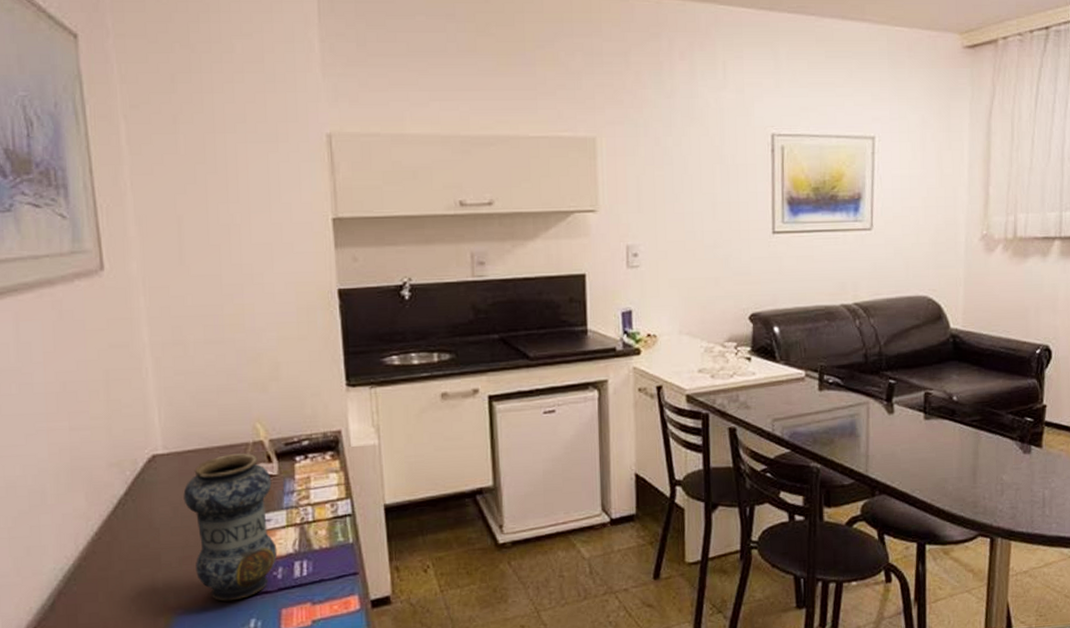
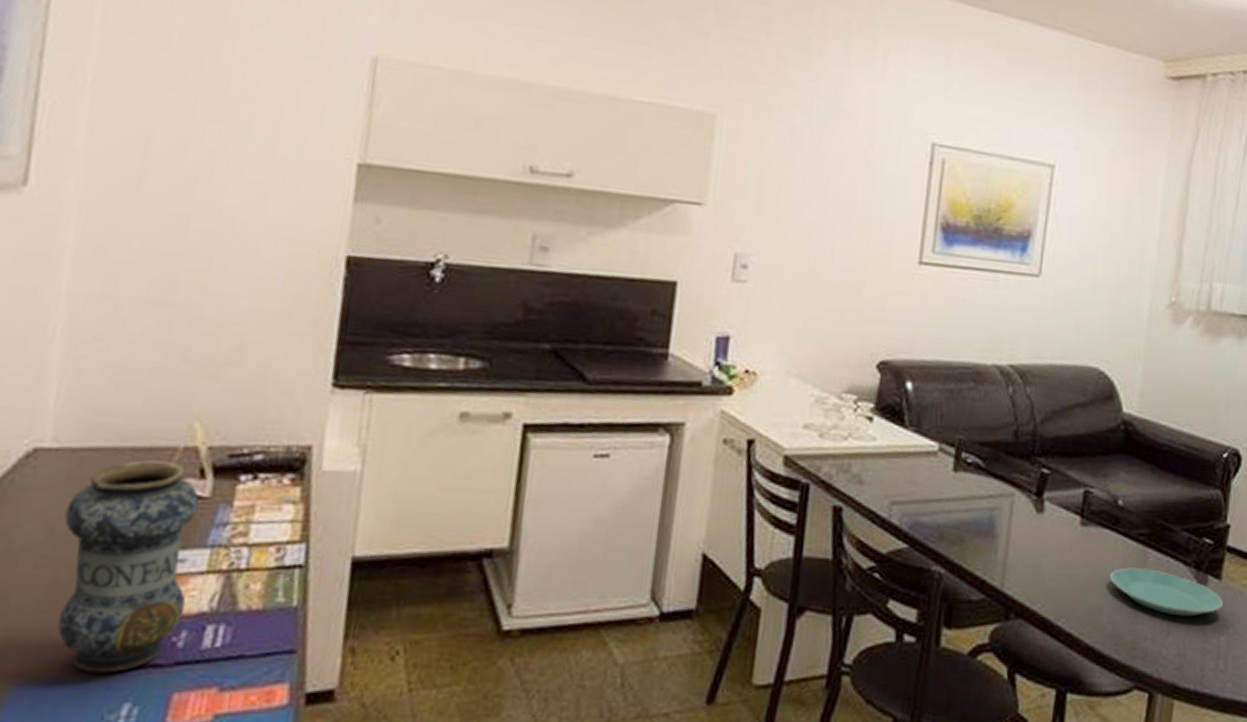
plate: none [952,446,1046,479] -> present [1110,567,1224,617]

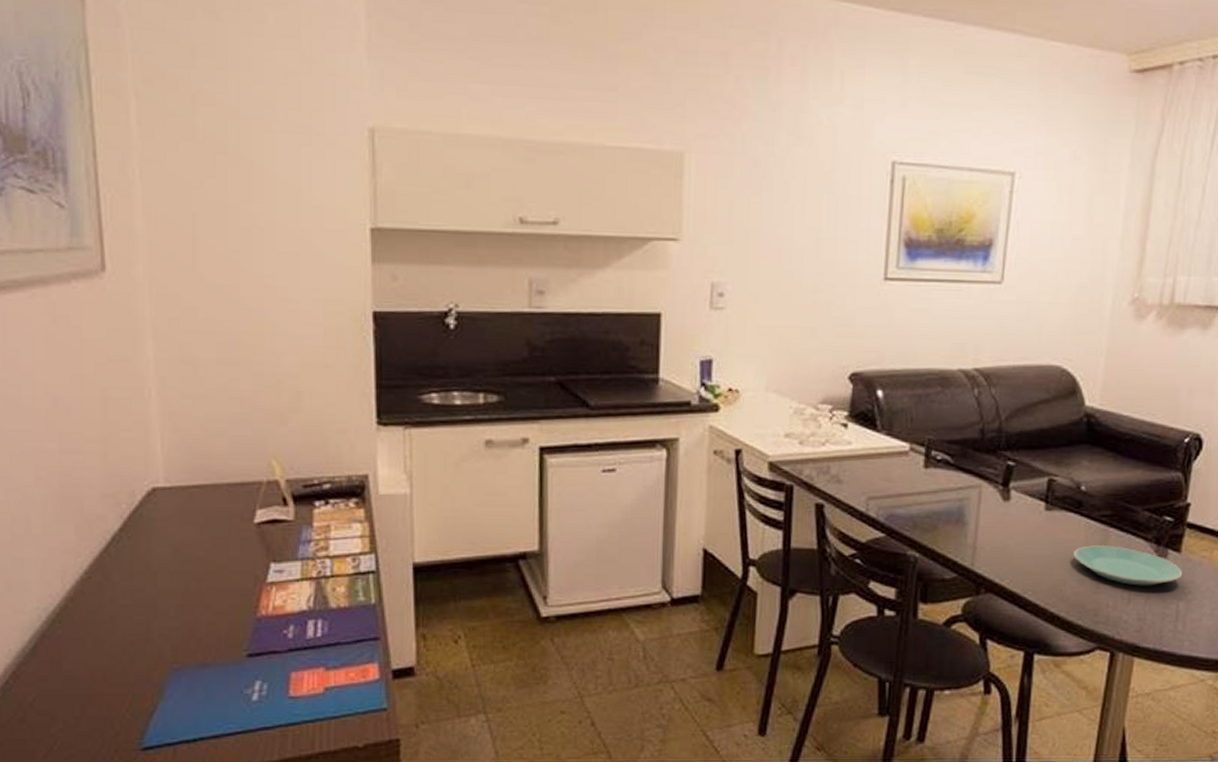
vase: present [57,459,200,673] -> none [185,492,289,659]

